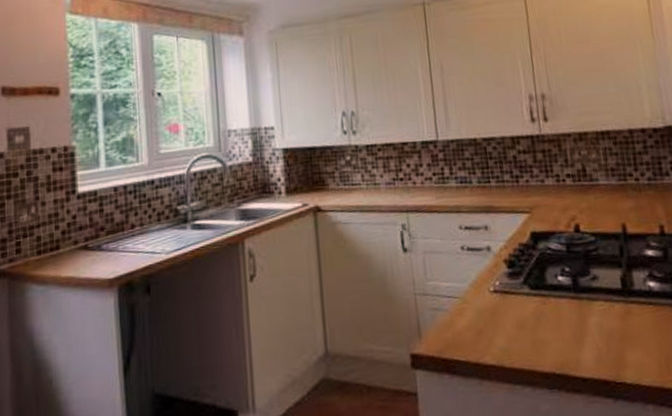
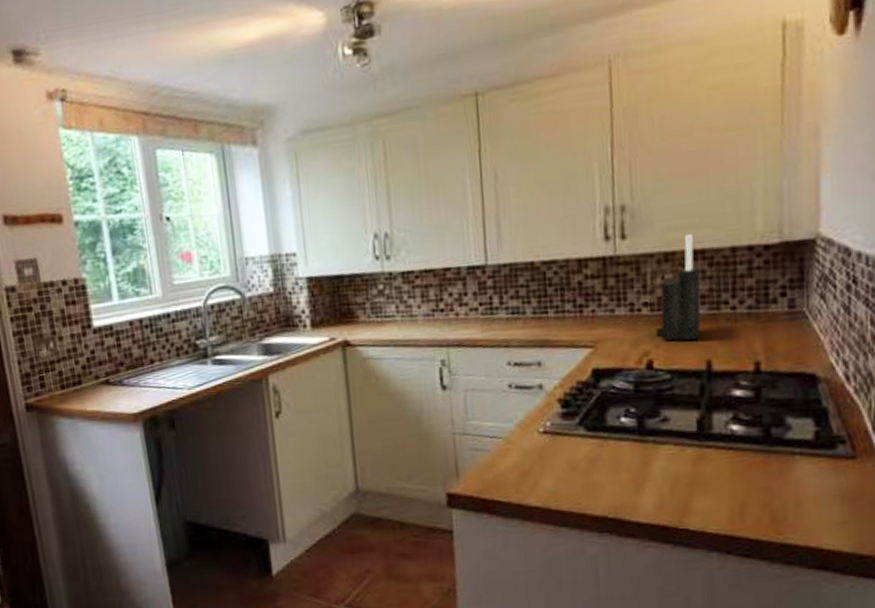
knife block: none [578,119,614,207] -> present [656,234,701,341]

